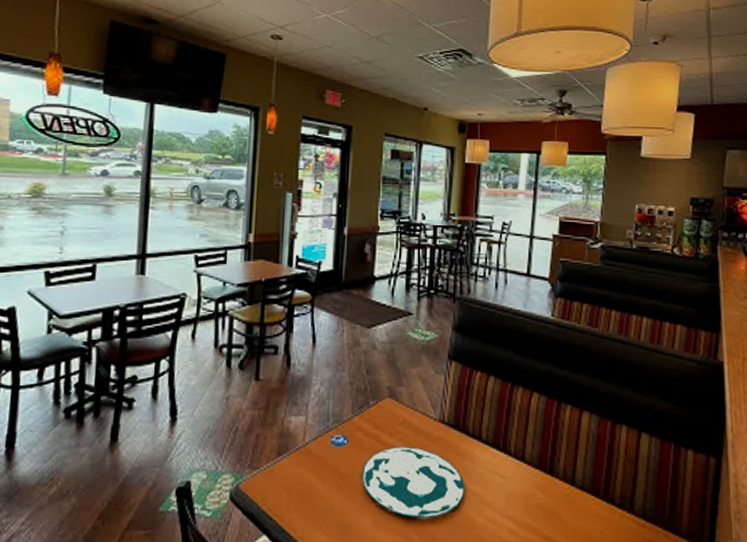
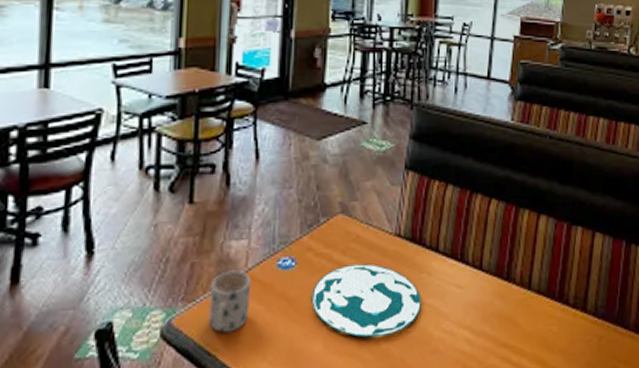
mug: none [271,443,307,501] -> present [209,270,250,333]

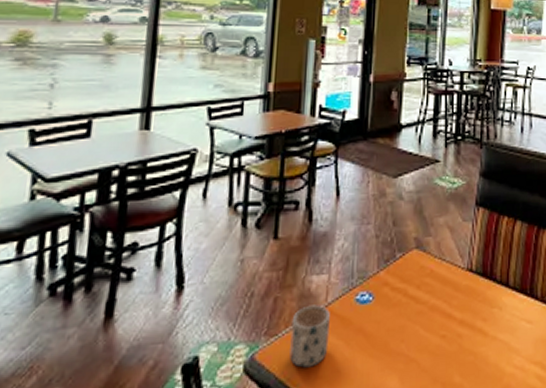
plate: present [311,263,421,338] -> none [388,298,493,373]

